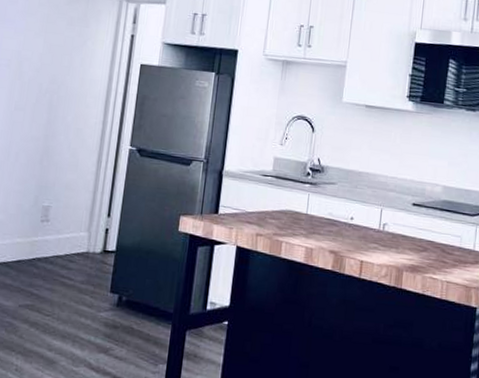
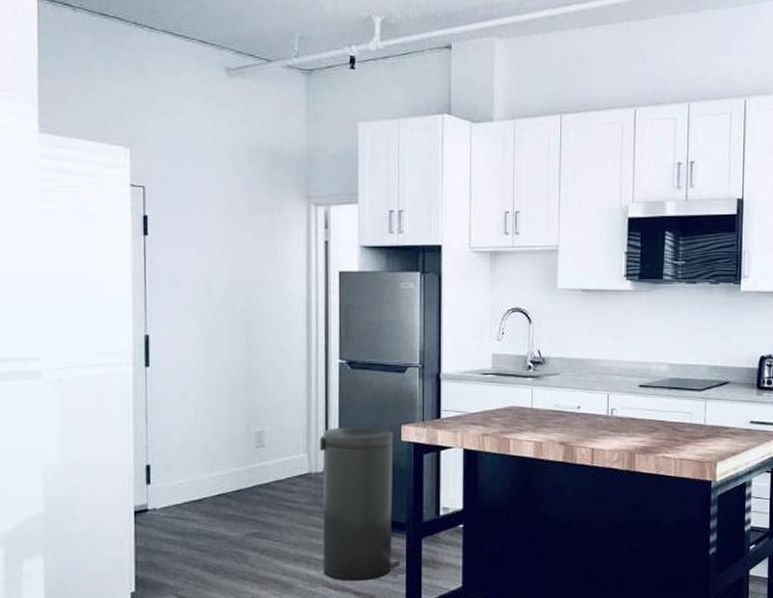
pedal bin: none [87,211,172,367] -> present [319,426,402,581]

